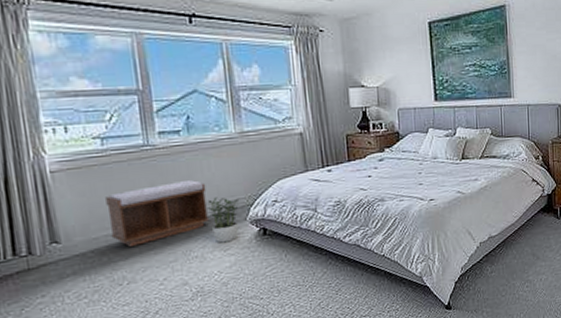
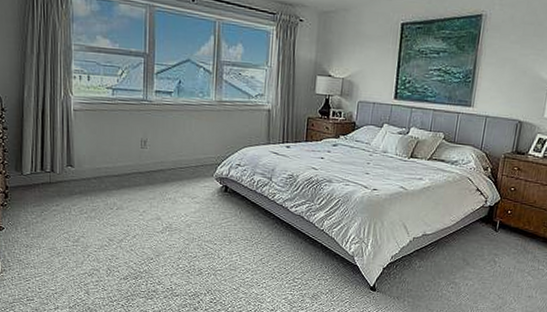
bench: present [105,180,210,247] -> none [110,134,186,180]
potted plant: present [205,197,240,243] -> none [182,152,210,192]

